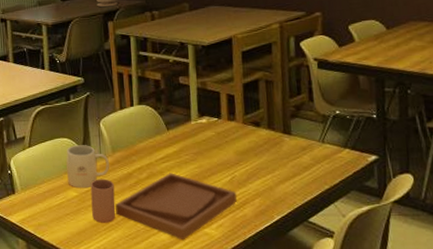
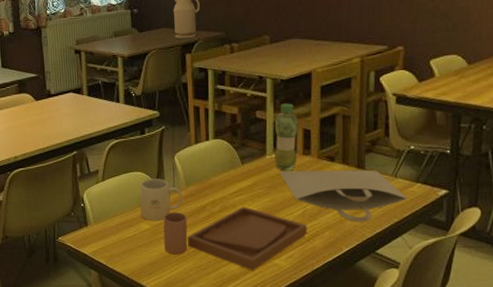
water bottle: none [198,69,223,137] -> present [274,103,298,171]
tote bag: none [205,135,337,189] -> present [279,170,408,222]

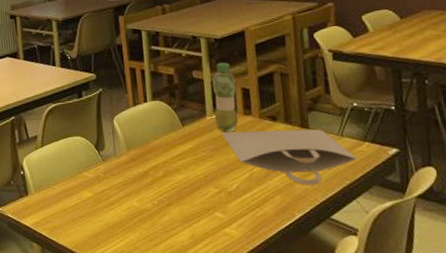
mug: present [139,179,183,221] -> none [79,143,125,189]
cup: present [163,212,188,254] -> none [105,178,133,224]
tray: present [188,206,308,270] -> none [132,170,257,240]

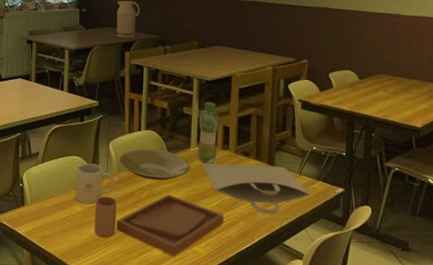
mug: none [79,143,125,189] -> present [74,163,114,205]
cup: none [105,178,133,224] -> present [94,196,117,238]
bowl: none [125,121,209,156] -> present [118,149,190,180]
tray: none [132,170,257,240] -> present [116,194,225,256]

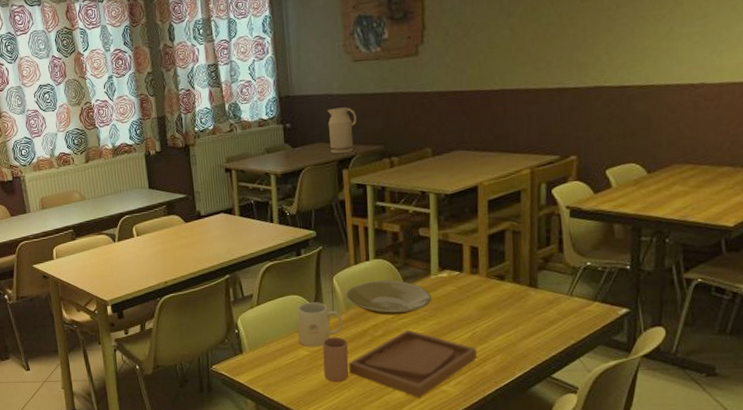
water bottle: present [197,102,219,163] -> none [439,219,465,292]
tote bag: present [201,163,310,214] -> none [445,288,585,345]

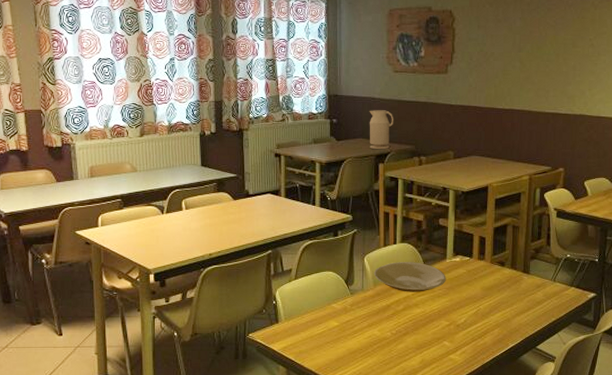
mug: present [296,302,343,347] -> none [329,278,370,319]
cup: present [322,337,349,382] -> none [351,310,373,350]
tray: present [349,329,478,397] -> none [373,305,480,365]

